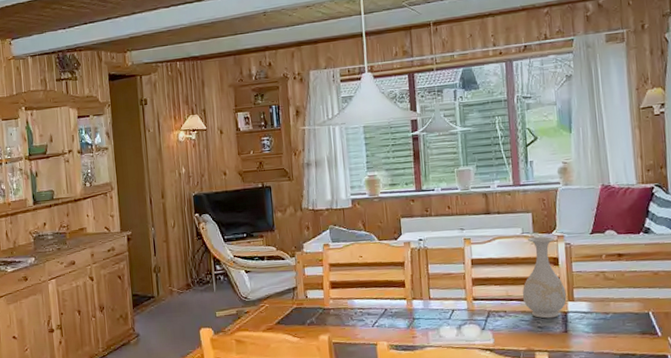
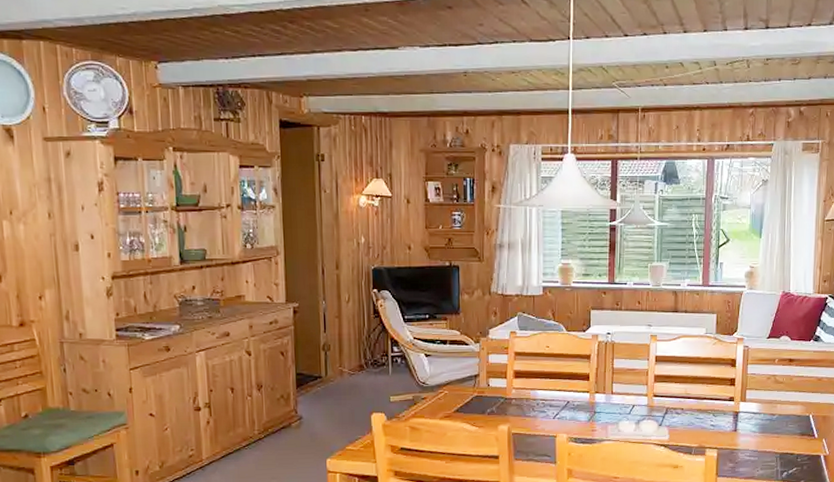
vase: present [522,236,567,319] -> none [699,337,740,417]

